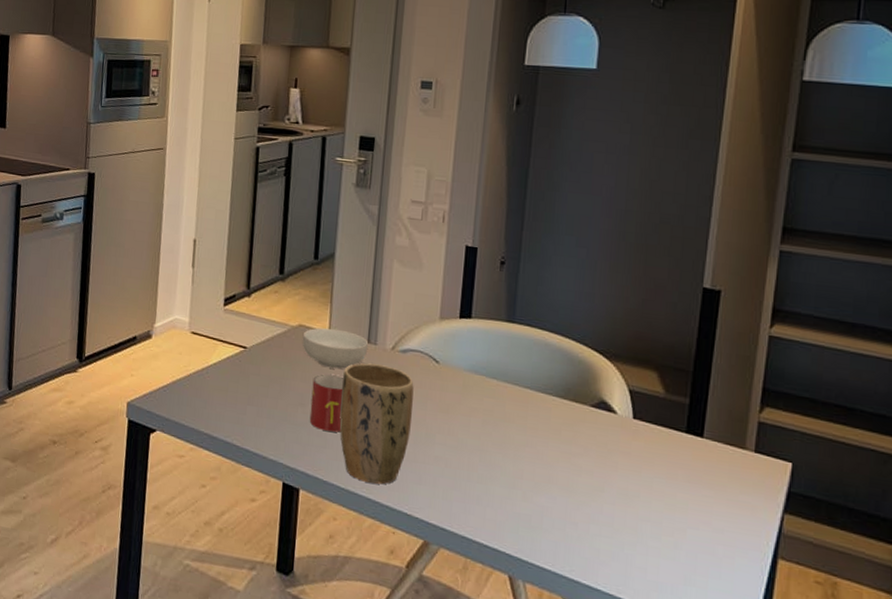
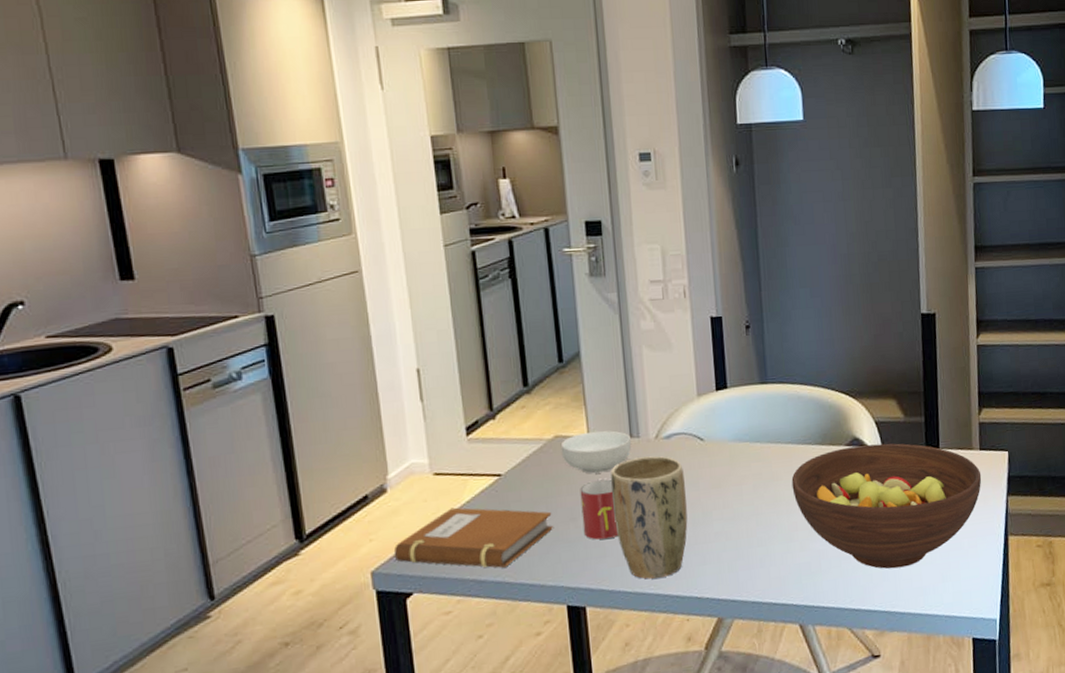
notebook: none [147,365,284,431] -> present [393,507,553,568]
fruit bowl: none [523,407,753,555] -> present [791,443,982,569]

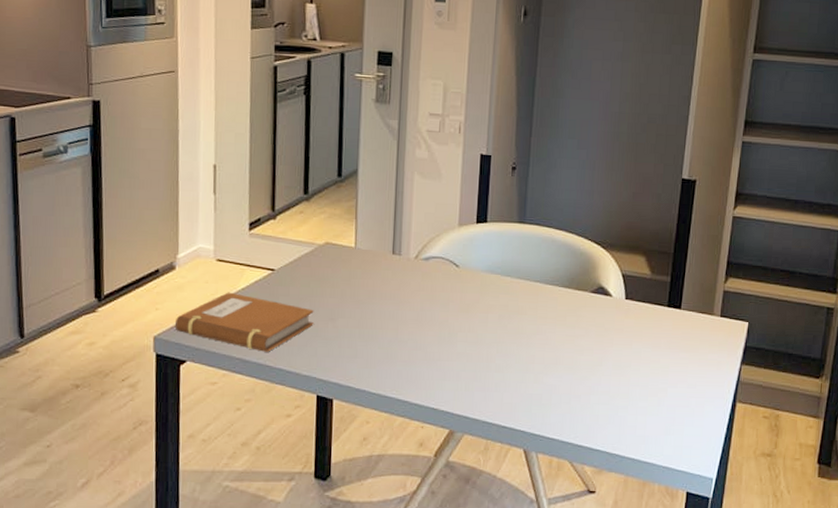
cereal bowl: present [560,430,631,474] -> none [329,243,392,282]
mug: present [580,479,619,540] -> none [340,288,371,342]
plant pot: present [610,456,688,579] -> none [368,273,437,385]
fruit bowl: present [791,443,982,569] -> none [534,294,719,415]

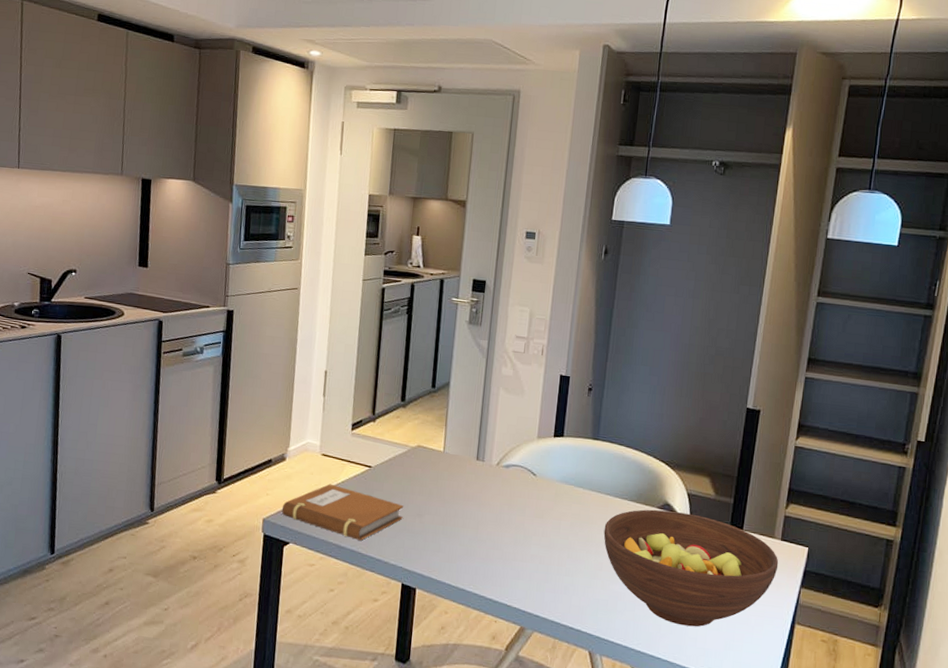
fruit bowl: none [534,294,719,415] -> present [603,509,779,627]

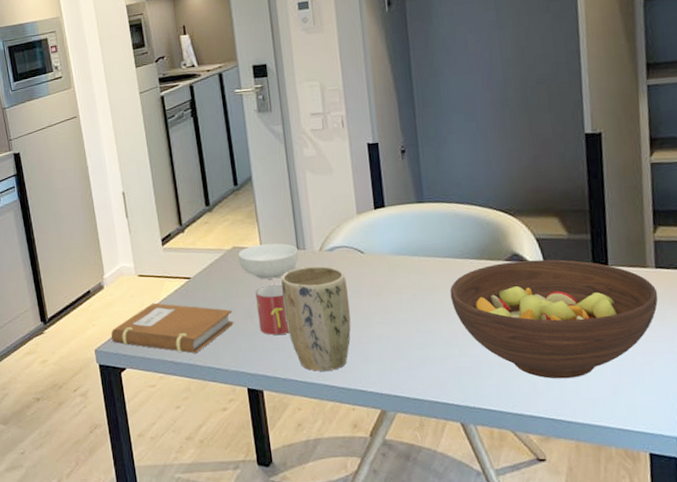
cereal bowl: none [420,448,477,484] -> present [238,243,298,280]
mug: none [425,488,455,538] -> present [255,284,290,335]
plant pot: none [451,477,515,581] -> present [281,266,351,371]

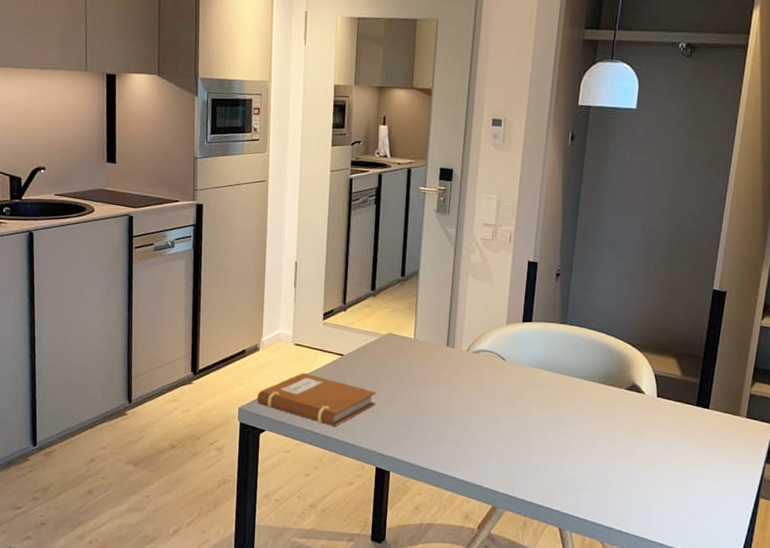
cereal bowl: present [238,243,298,280] -> none [391,335,447,370]
mug: present [255,284,290,335] -> none [398,374,426,423]
plant pot: present [281,266,351,371] -> none [423,363,485,463]
fruit bowl: present [450,259,659,379] -> none [572,390,744,503]

